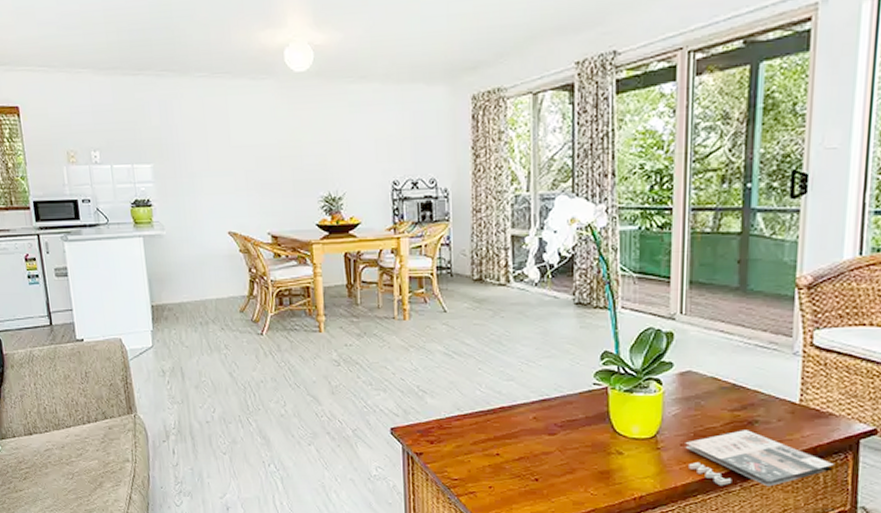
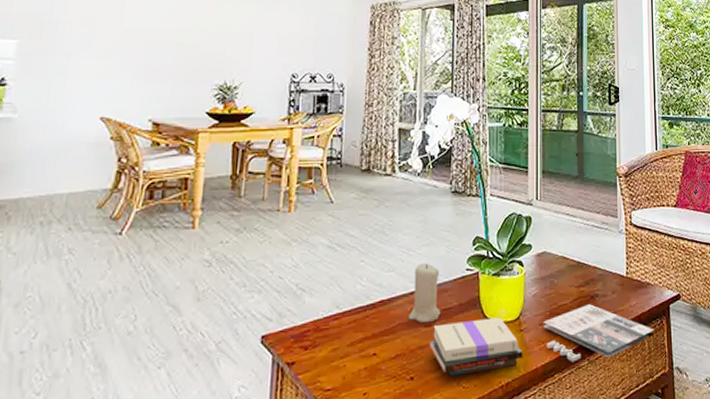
candle: none [530,375,565,432] -> present [407,263,441,324]
books: none [554,433,660,483] -> present [430,317,523,377]

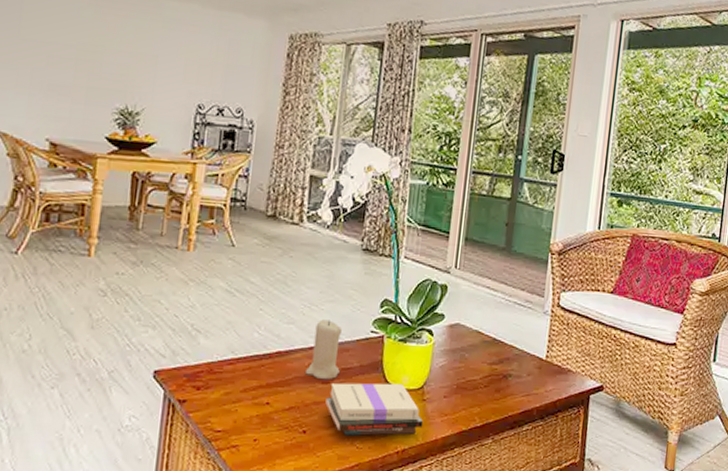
magazine: present [543,304,654,362] -> none [448,383,569,440]

